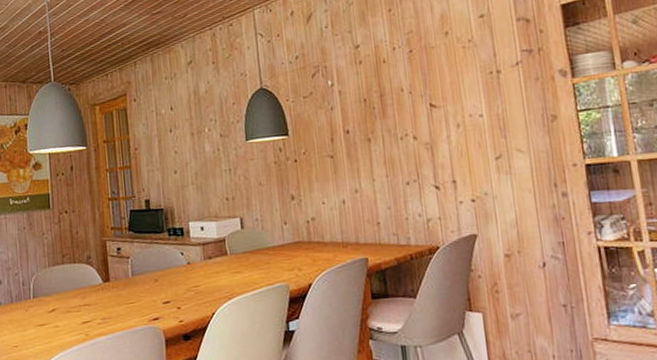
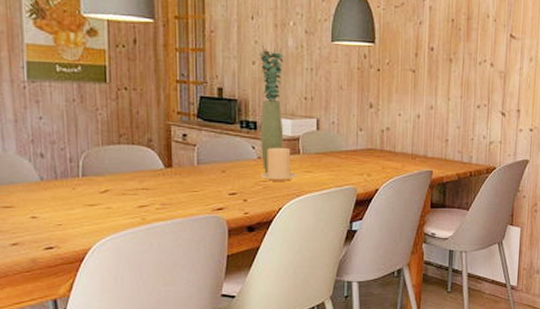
vase: none [180,154,211,279] -> present [259,45,284,174]
candle: none [190,250,228,286] -> present [260,147,298,181]

